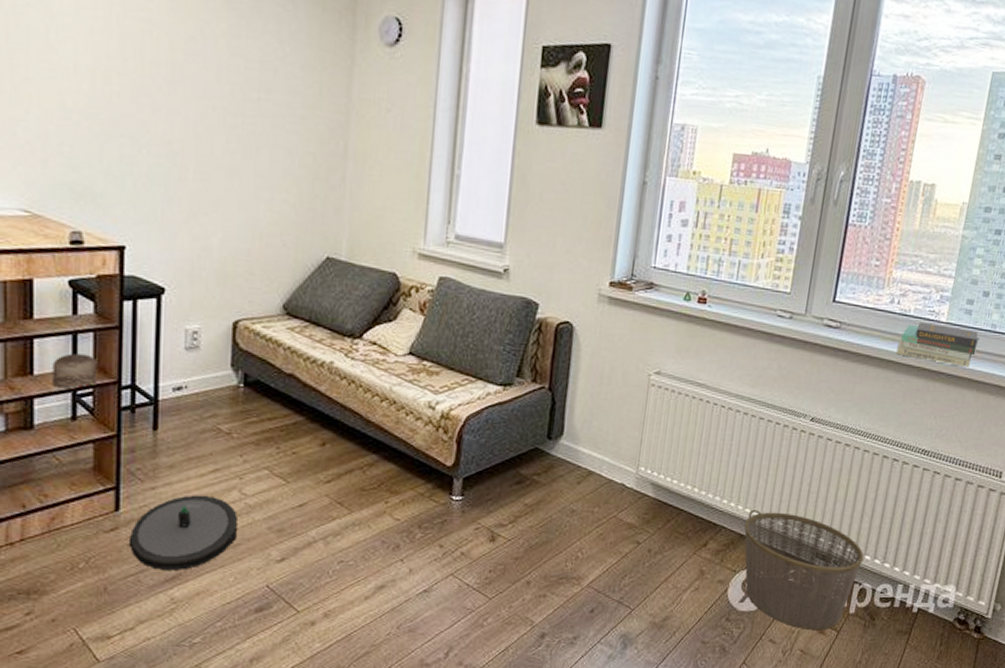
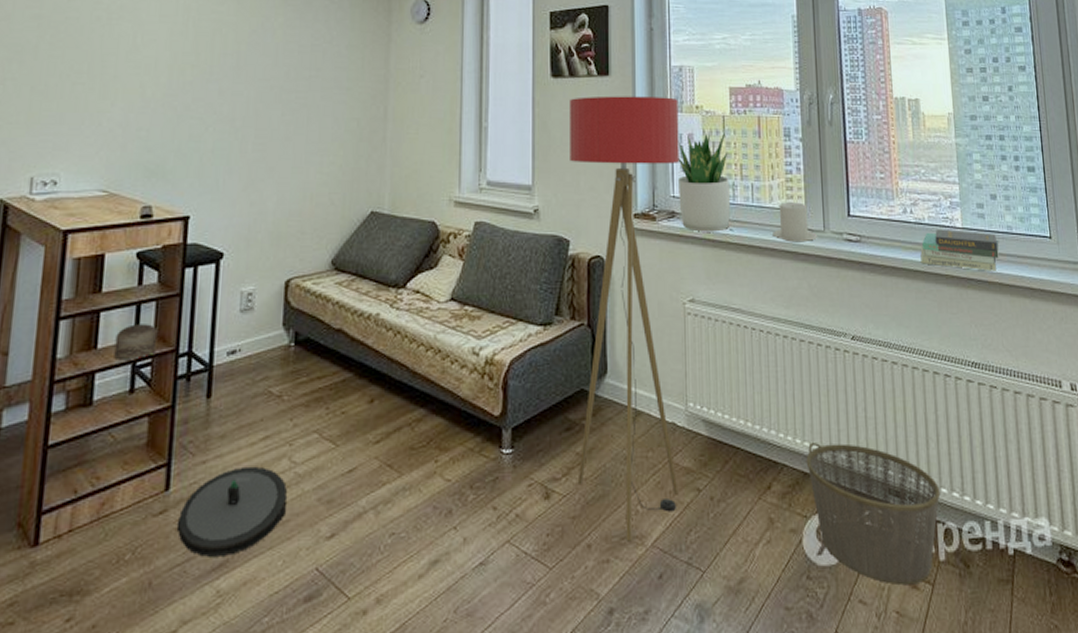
floor lamp: none [523,150,675,582] -> present [570,96,679,542]
planter: none [659,200,722,307] -> present [678,131,730,232]
candle: none [751,282,797,325] -> present [773,202,817,243]

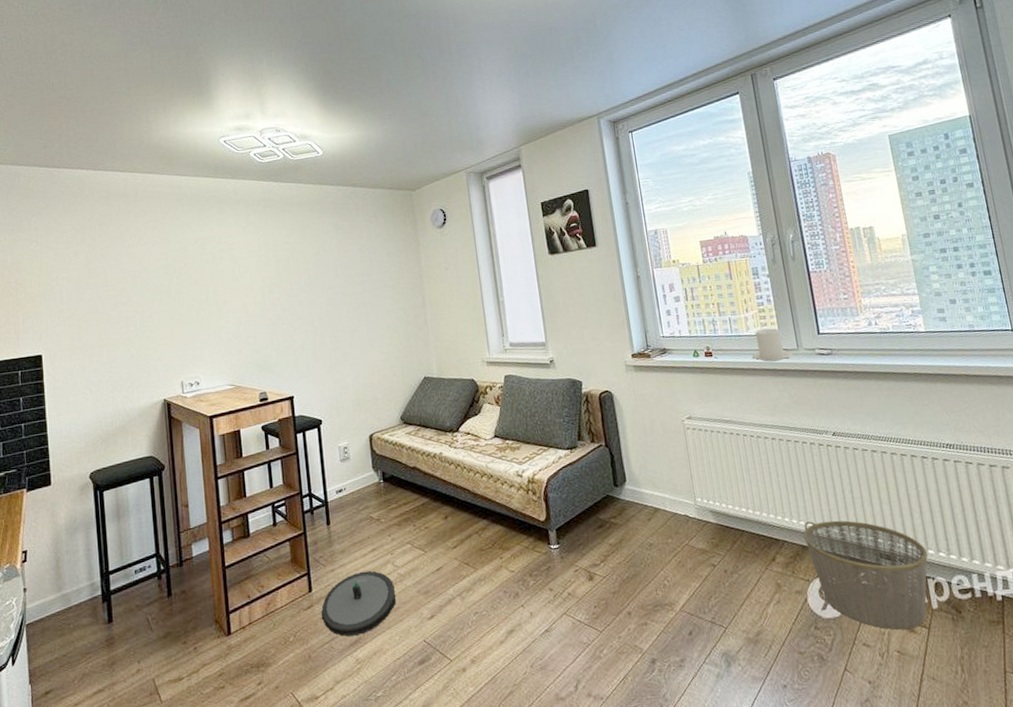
decorative box: present [114,324,158,359] -> none [257,476,287,503]
floor lamp: present [570,96,679,542] -> none [567,256,697,609]
planter: present [678,131,730,232] -> none [661,278,715,363]
books: present [920,229,1000,271] -> none [888,333,964,367]

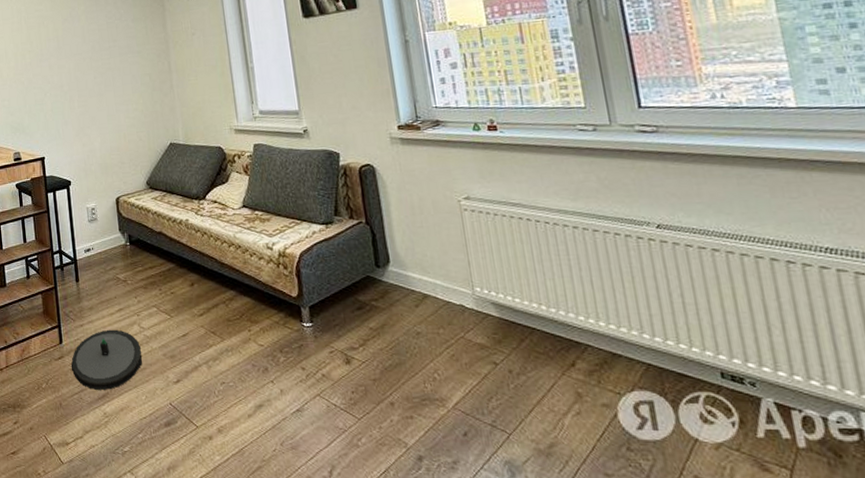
candle: present [752,328,792,362] -> none [549,100,603,139]
basket: present [803,520,928,630] -> none [613,326,793,468]

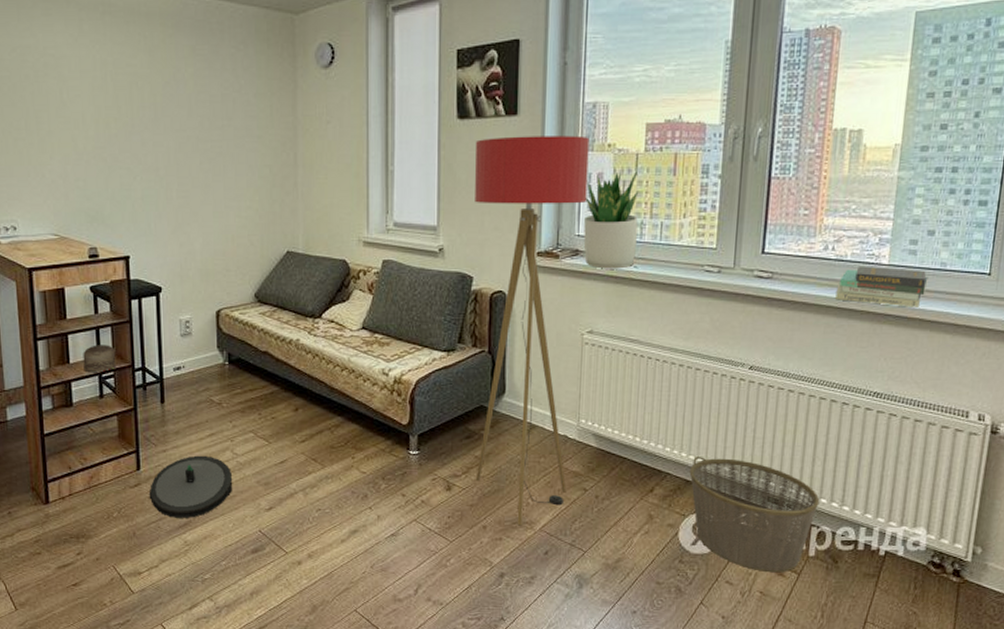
decorative box: none [12,232,39,256] -> present [83,345,116,372]
floor lamp: none [323,18,475,403] -> present [475,135,590,526]
planter: none [434,42,500,137] -> present [583,170,639,269]
basket: none [613,326,793,468] -> present [689,457,820,573]
books: none [739,110,856,151] -> present [835,266,928,307]

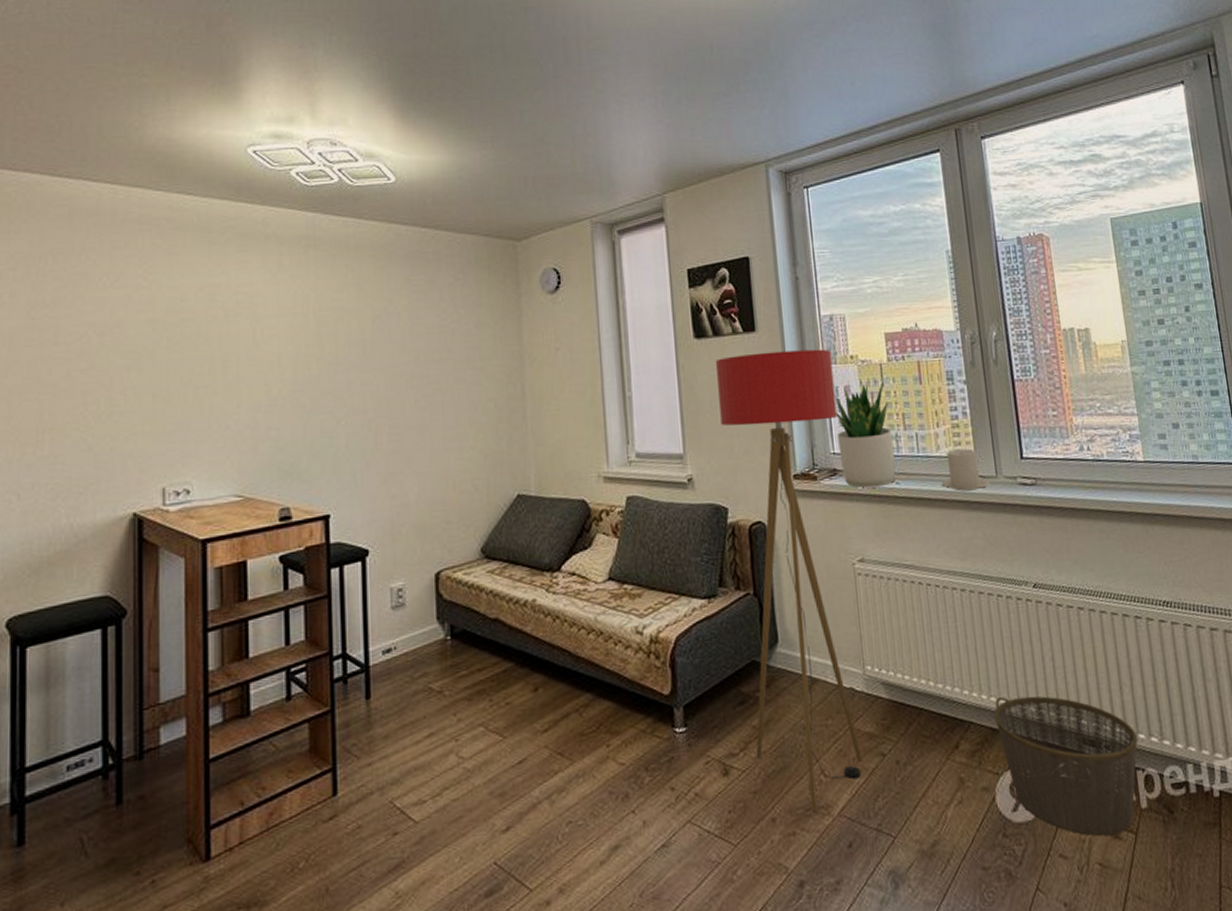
decorative box: present [83,345,116,372] -> none [266,628,310,667]
robot vacuum: present [149,455,233,518] -> none [348,764,459,859]
candle: none [678,240,726,279] -> present [942,448,990,492]
books: present [835,266,928,307] -> none [1100,464,1186,505]

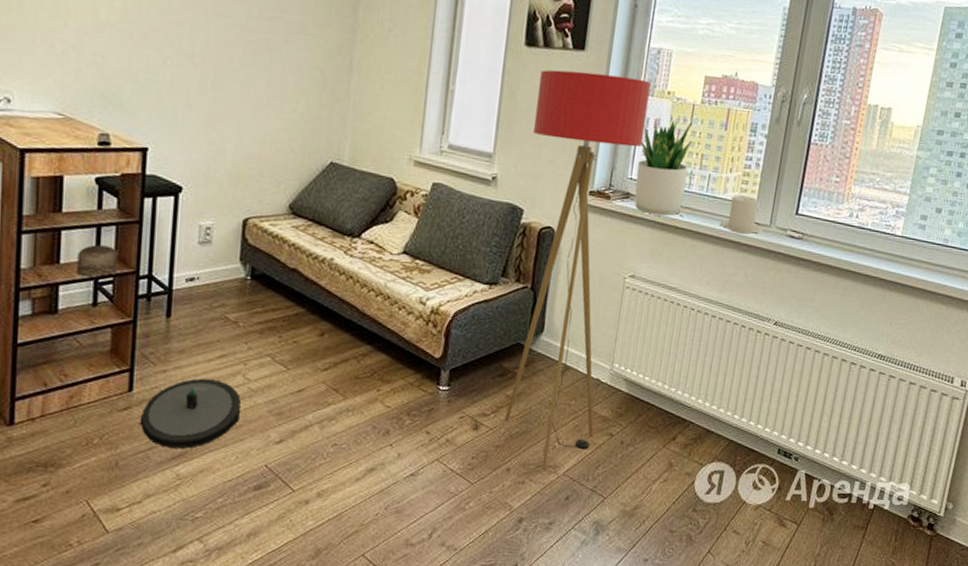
decorative box: none [266,628,310,667] -> present [76,244,119,276]
robot vacuum: none [348,764,459,859] -> present [139,378,242,448]
basket: present [993,695,1138,836] -> none [710,407,824,523]

